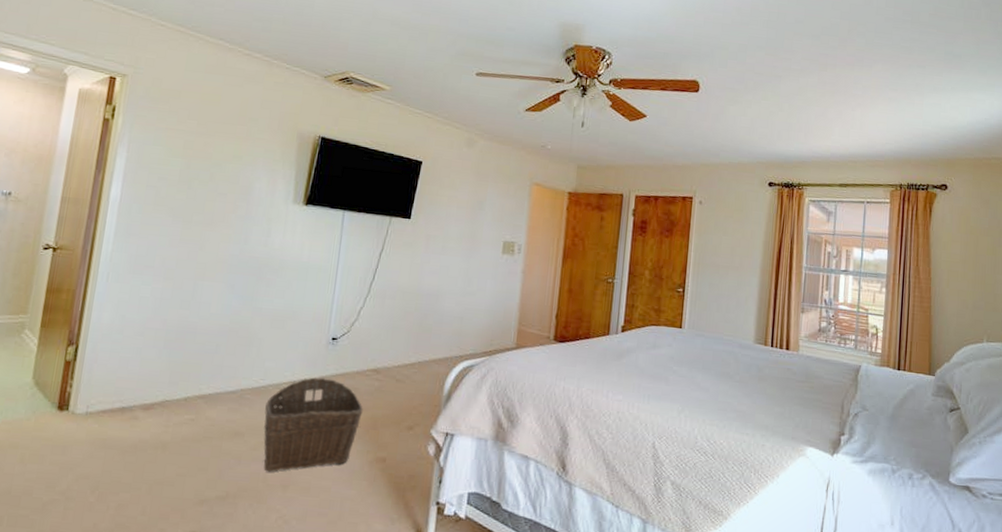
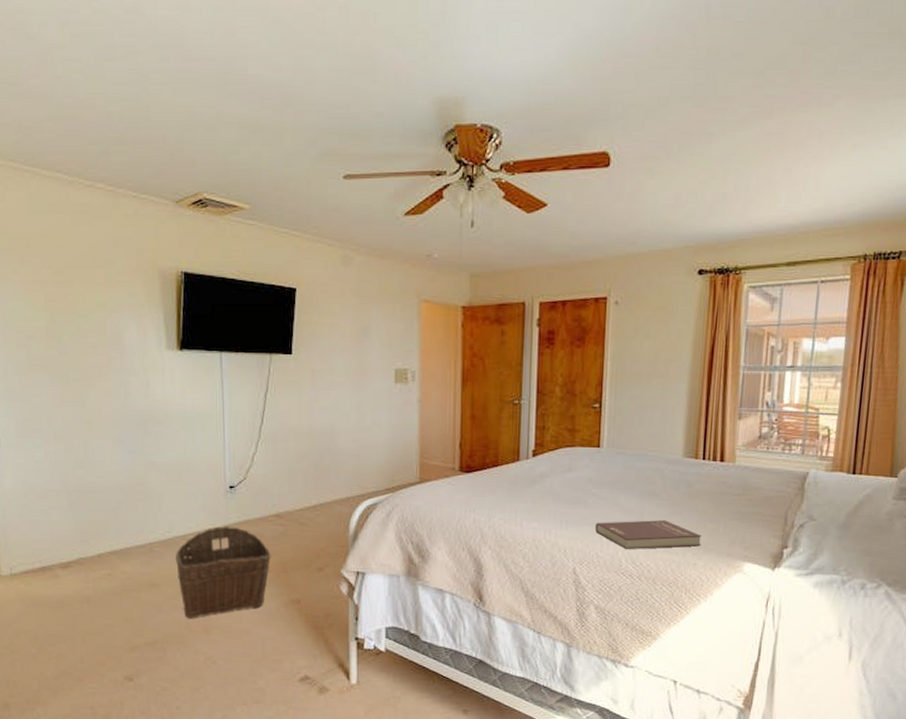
book: none [674,398,769,429] -> present [595,520,701,550]

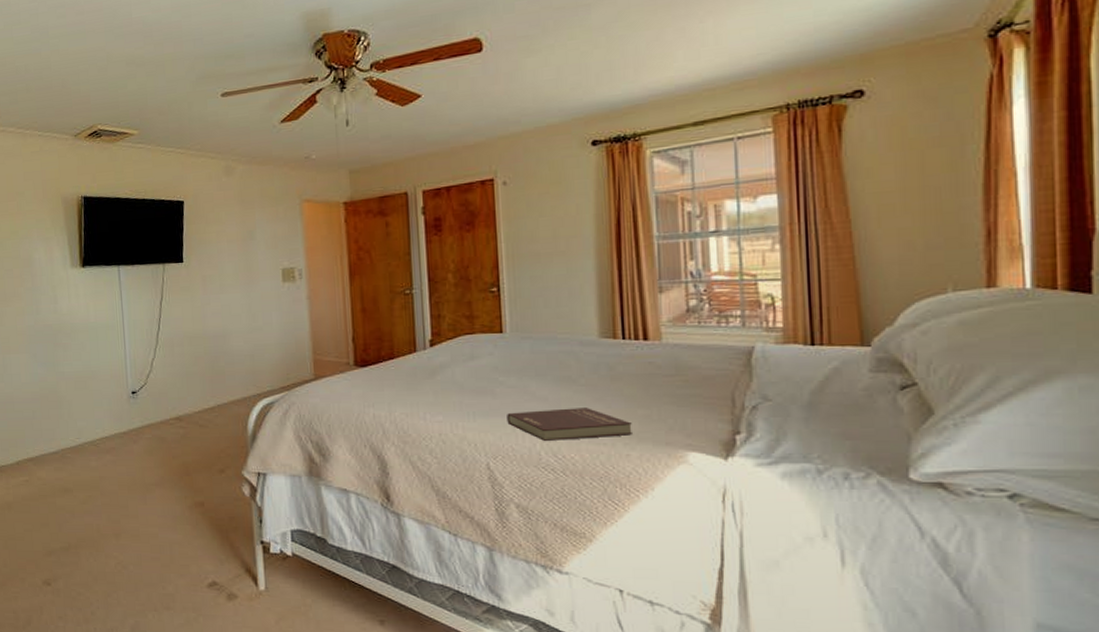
wicker basket: present [176,526,271,618] -> none [85,431,174,523]

